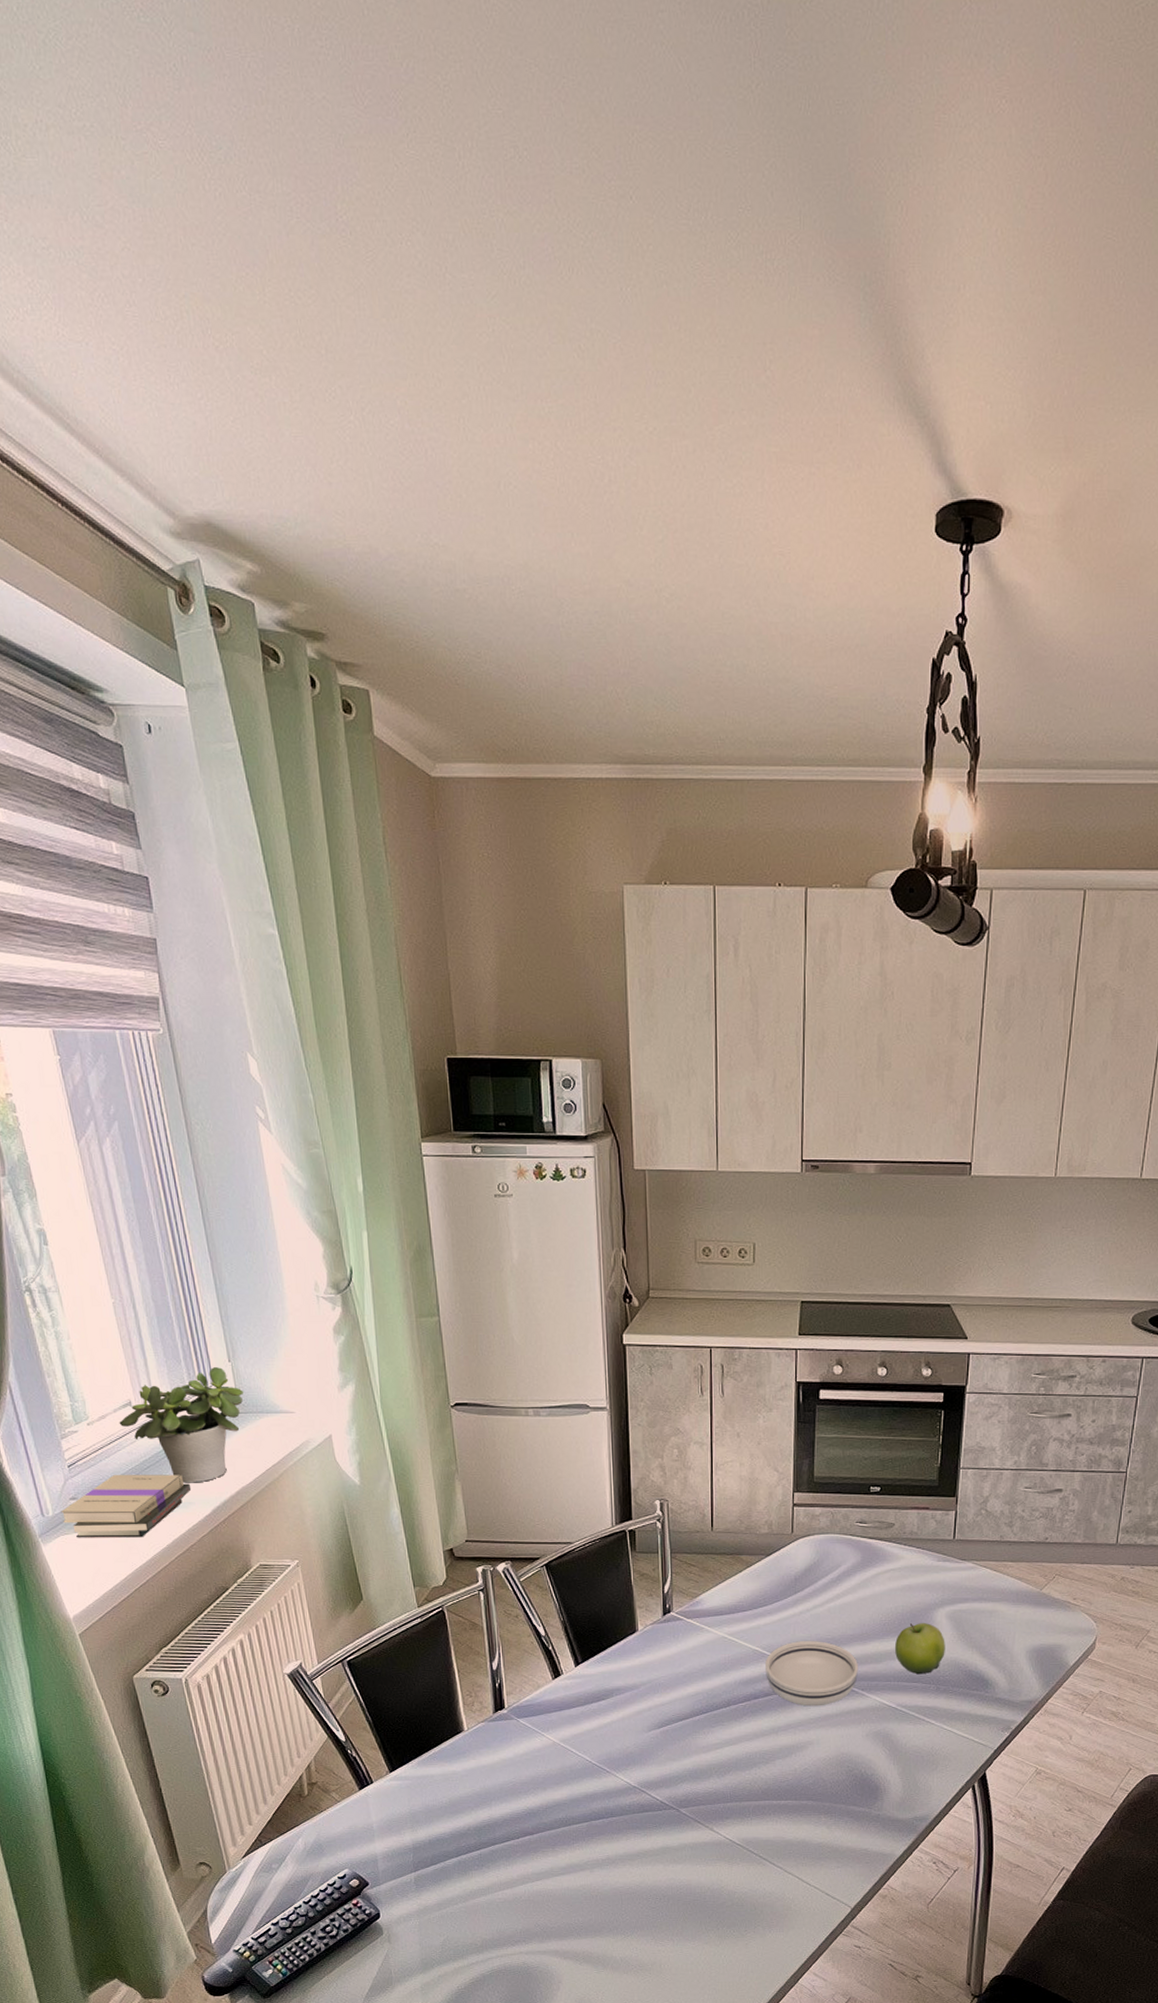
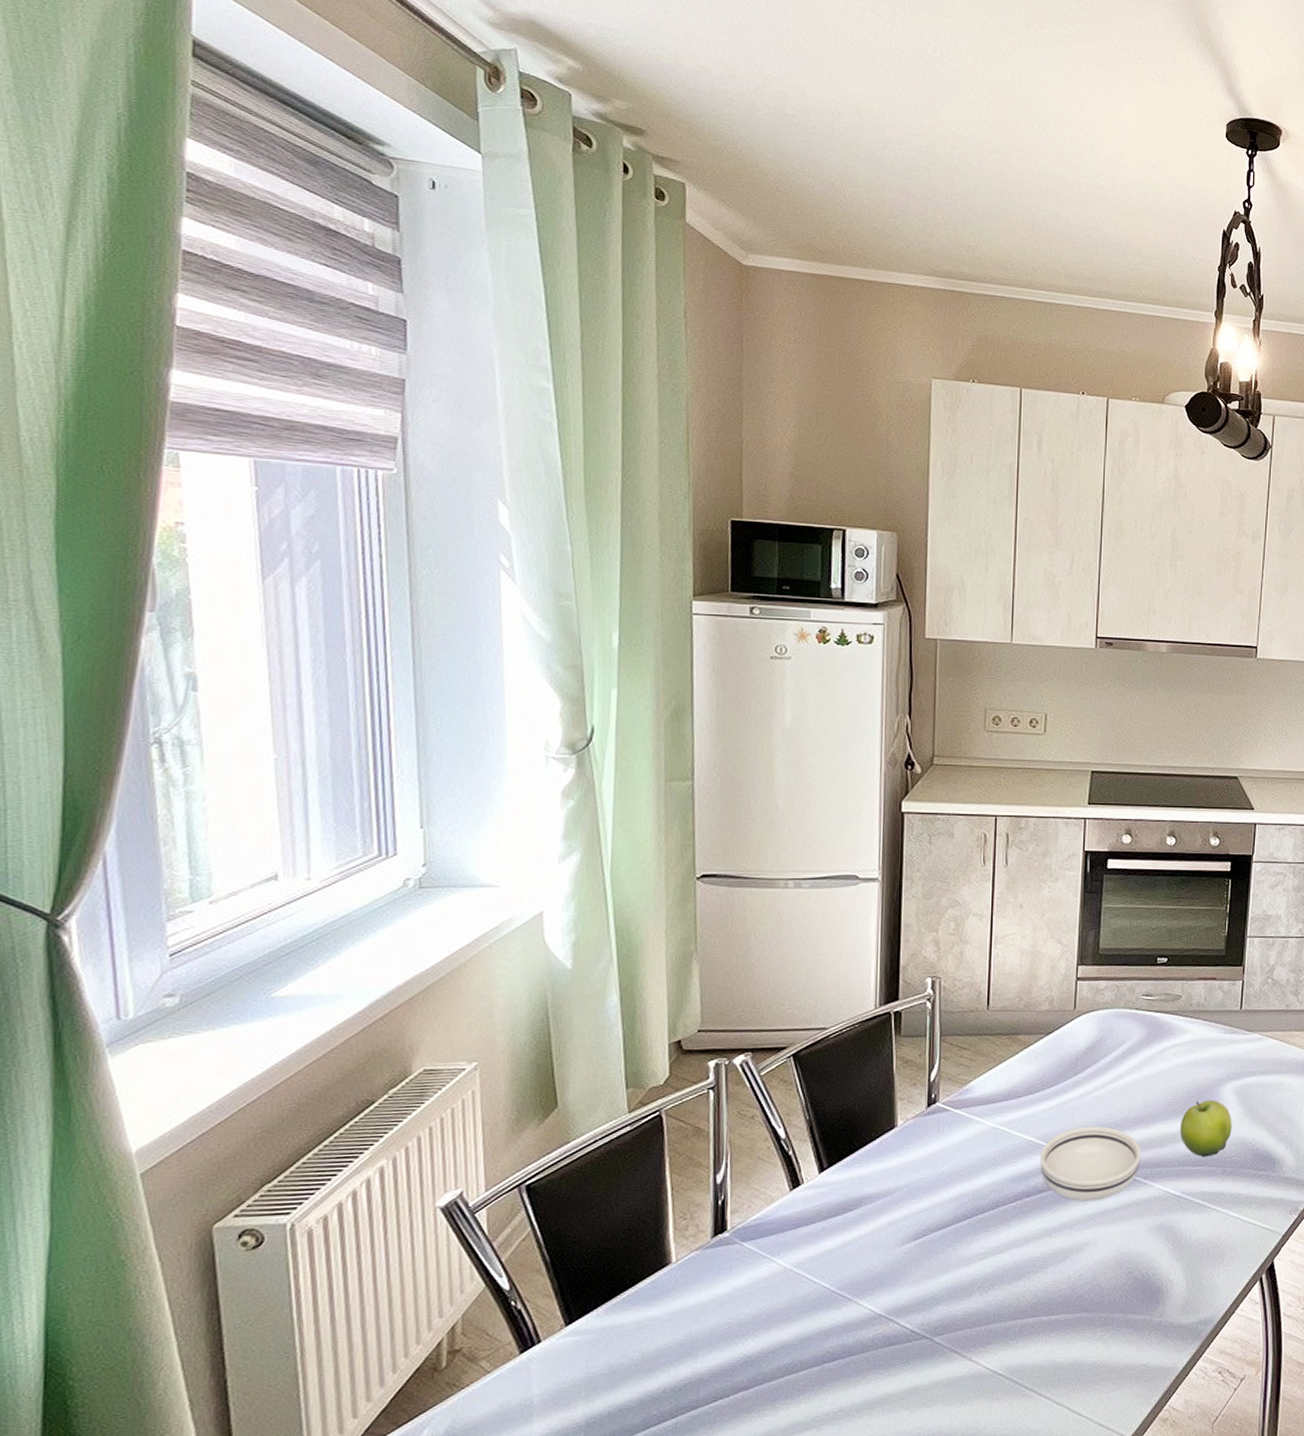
books: present [61,1474,192,1538] -> none [147,962,344,1046]
potted plant: present [119,1367,244,1483] -> none [255,834,436,972]

